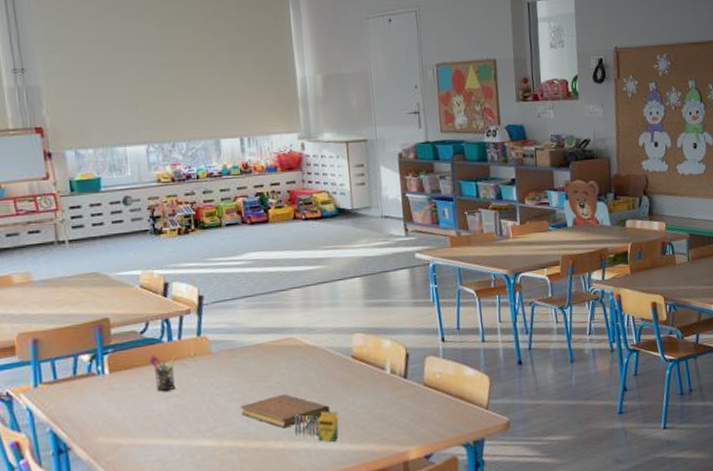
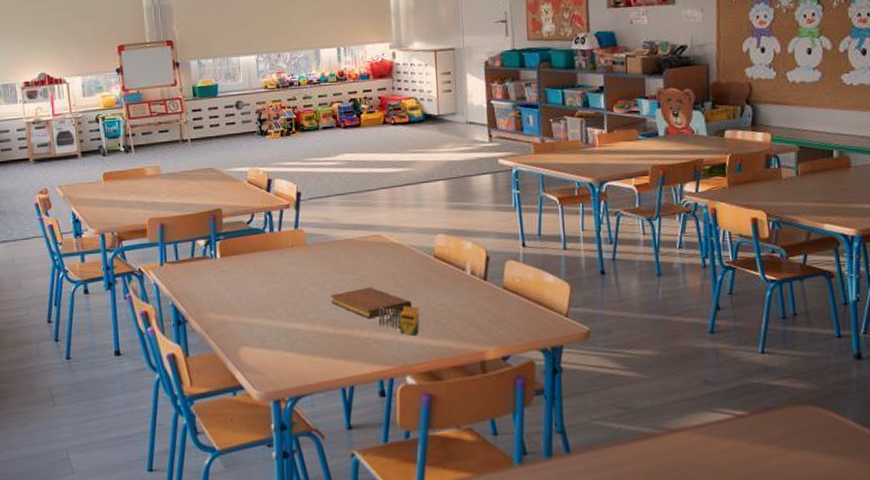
pen holder: present [149,354,177,391] -> none [254,243,277,276]

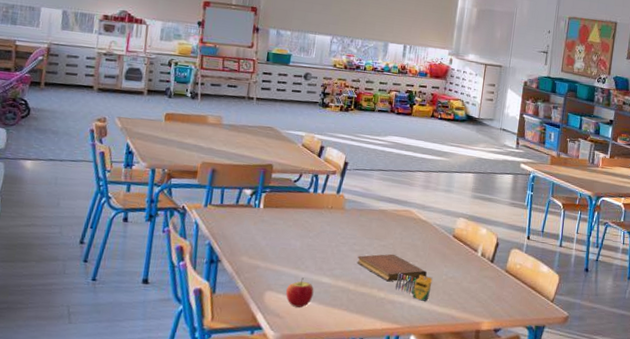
apple: none [261,327,291,360] -> present [286,277,314,307]

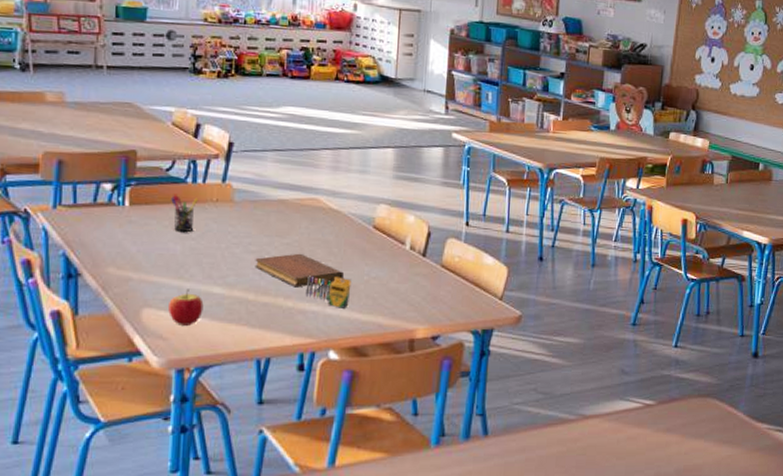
pen holder: none [296,200,317,232] -> present [171,194,199,232]

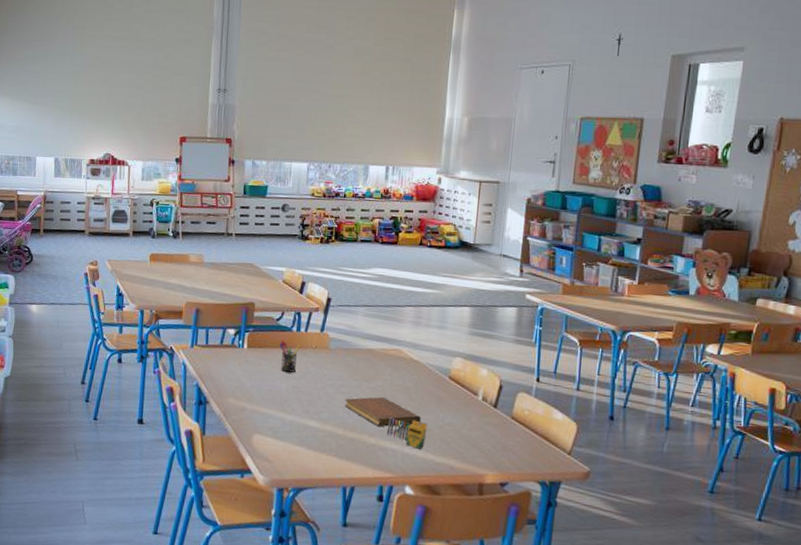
apple: present [168,288,204,325] -> none [273,420,302,452]

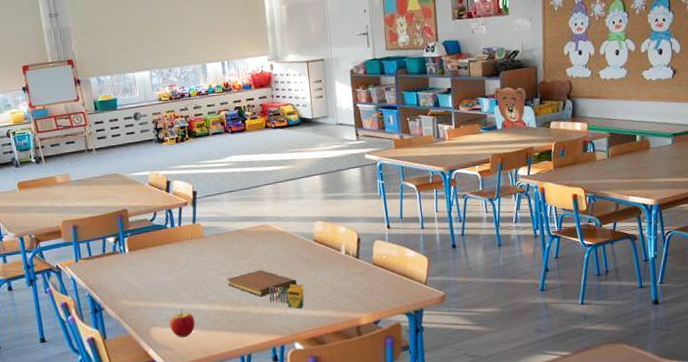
apple: none [273,420,302,452] -> present [169,309,195,337]
pen holder: present [279,340,301,373] -> none [158,237,178,266]

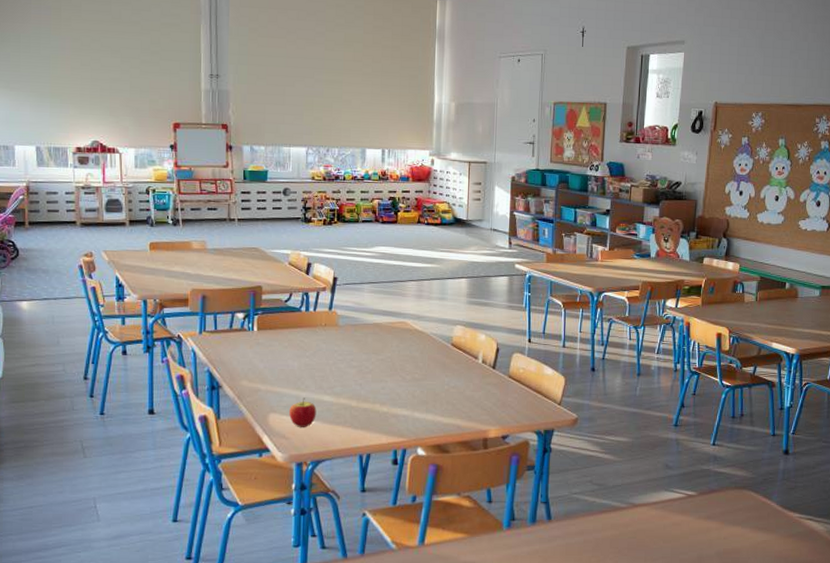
notebook: present [227,269,297,297] -> none [356,367,428,396]
crayon: present [269,284,304,309] -> none [397,386,435,413]

